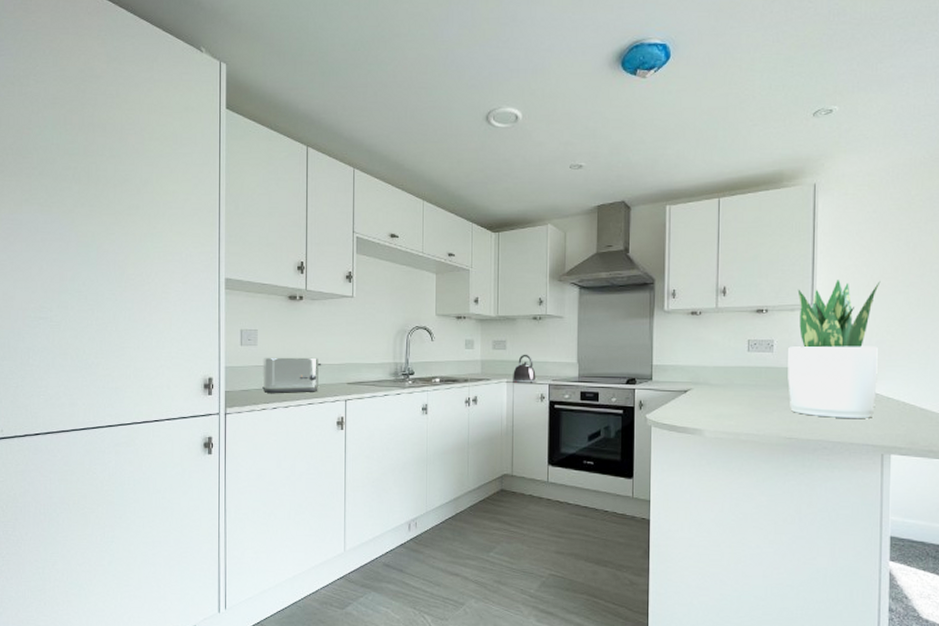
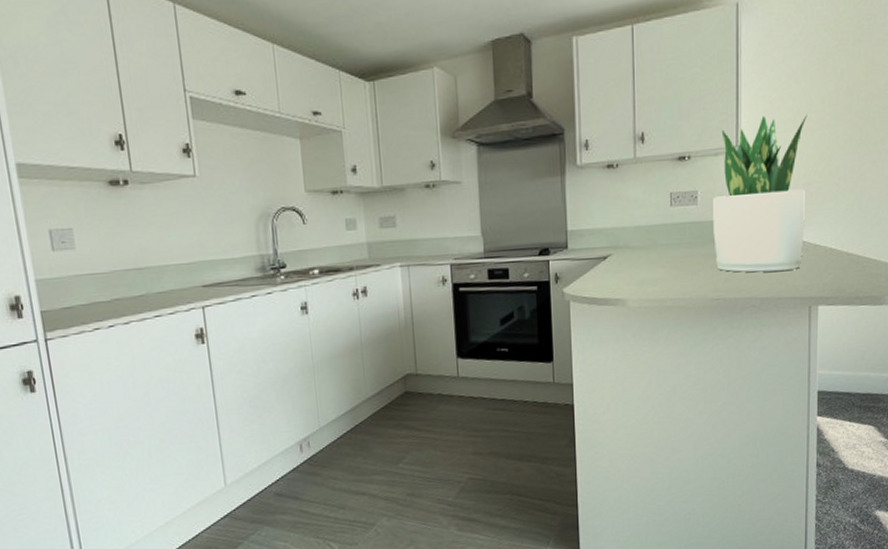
toaster: present [262,357,322,394] -> none [85,257,166,309]
kettle: present [512,354,536,384] -> none [406,230,435,268]

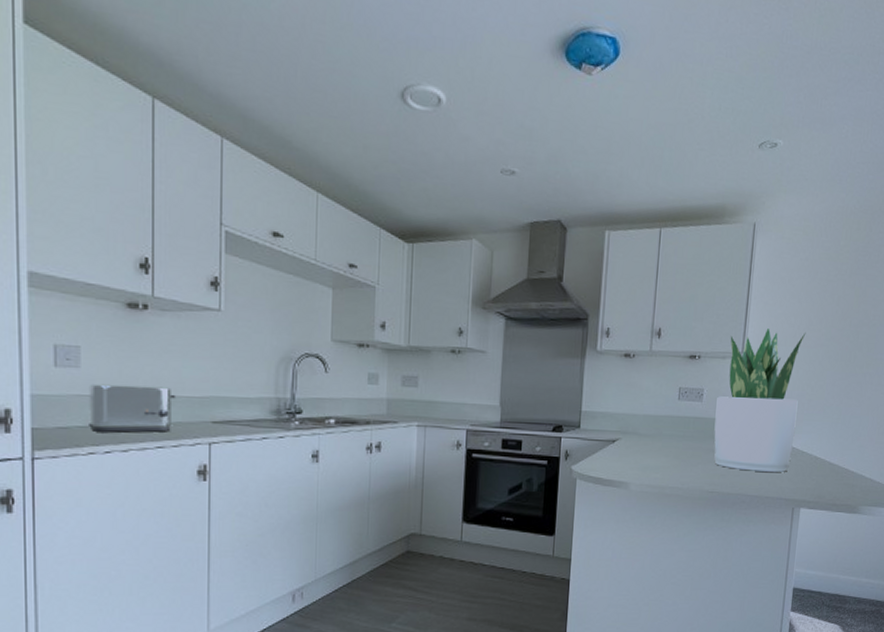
toaster: none [85,257,166,309] -> present [89,383,177,434]

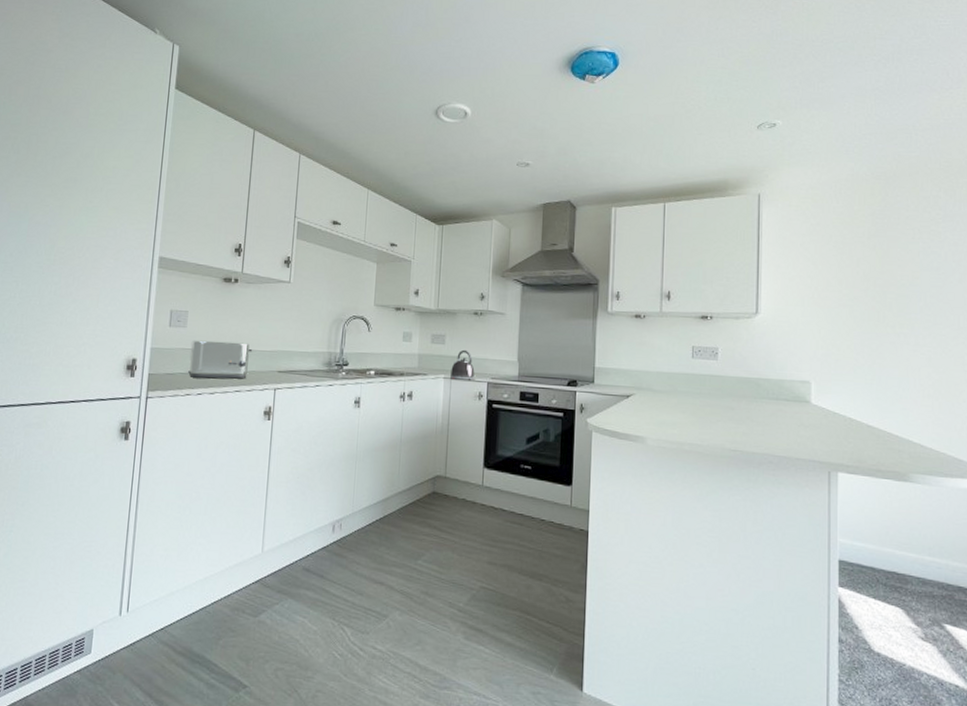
kettle: none [423,393,452,429] -> present [449,349,475,382]
planter: present [714,328,806,472] -> none [732,290,825,433]

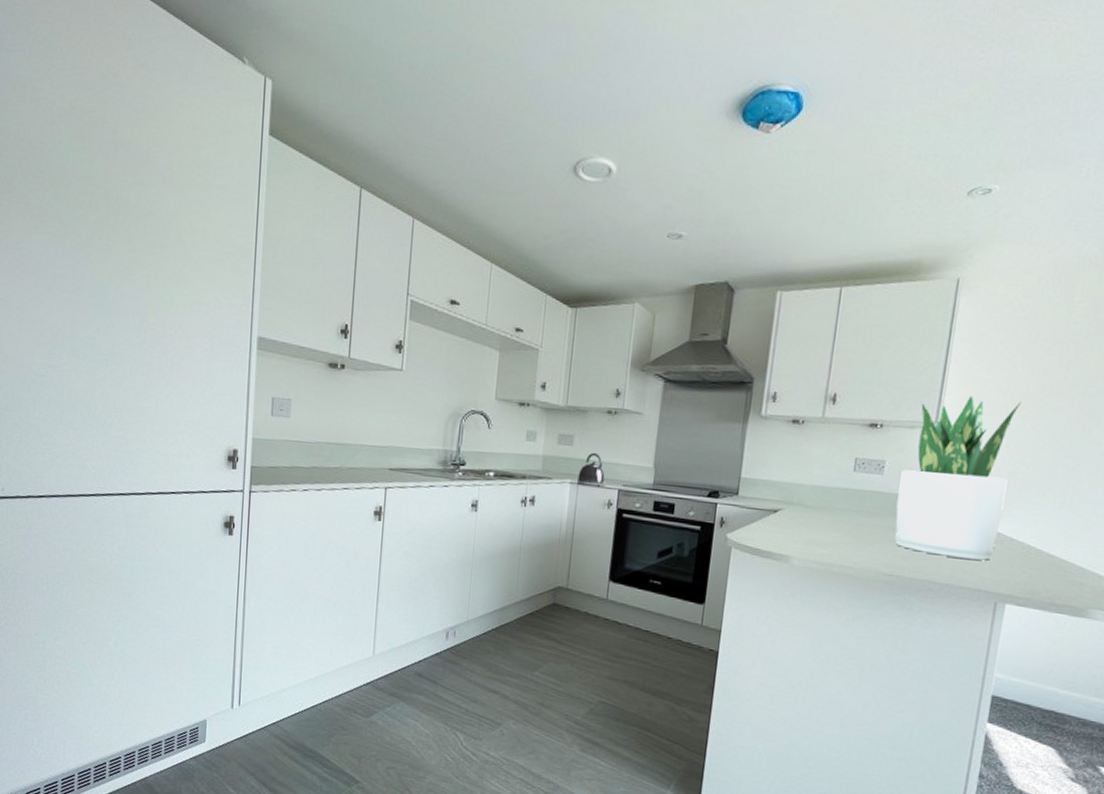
toaster: present [188,340,253,379] -> none [293,431,362,476]
planter: none [732,290,825,433] -> present [895,396,1022,560]

